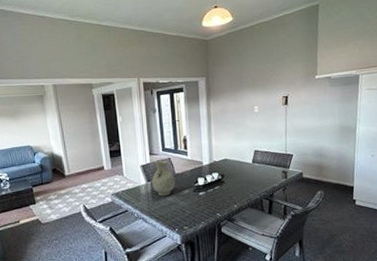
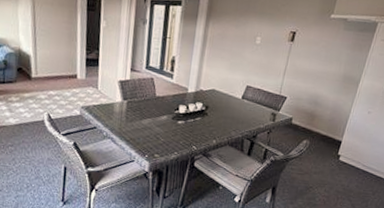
vase: present [151,160,176,197] -> none [127,78,155,119]

